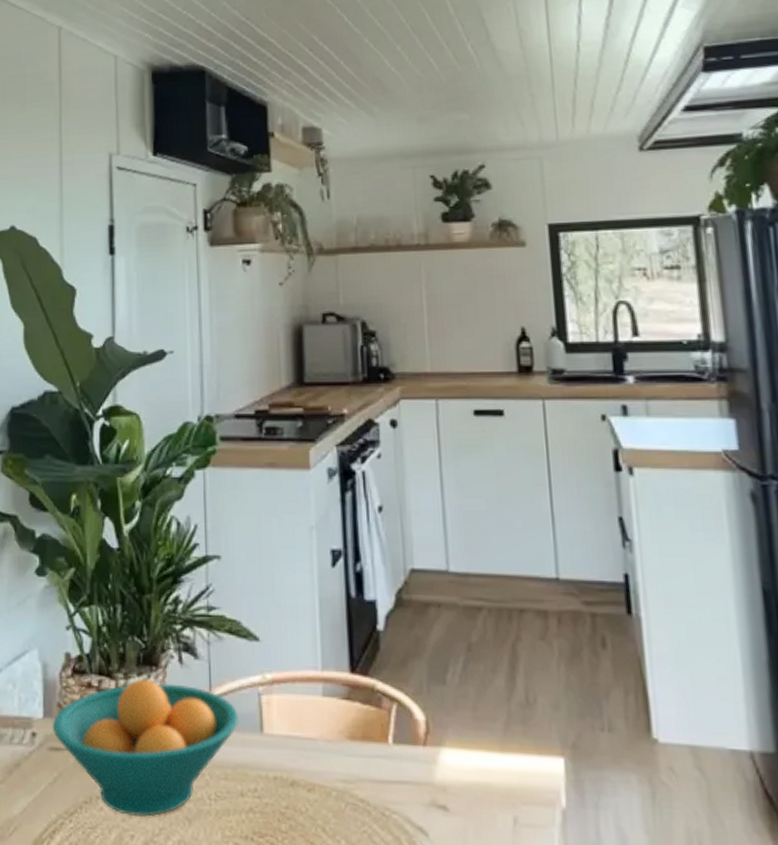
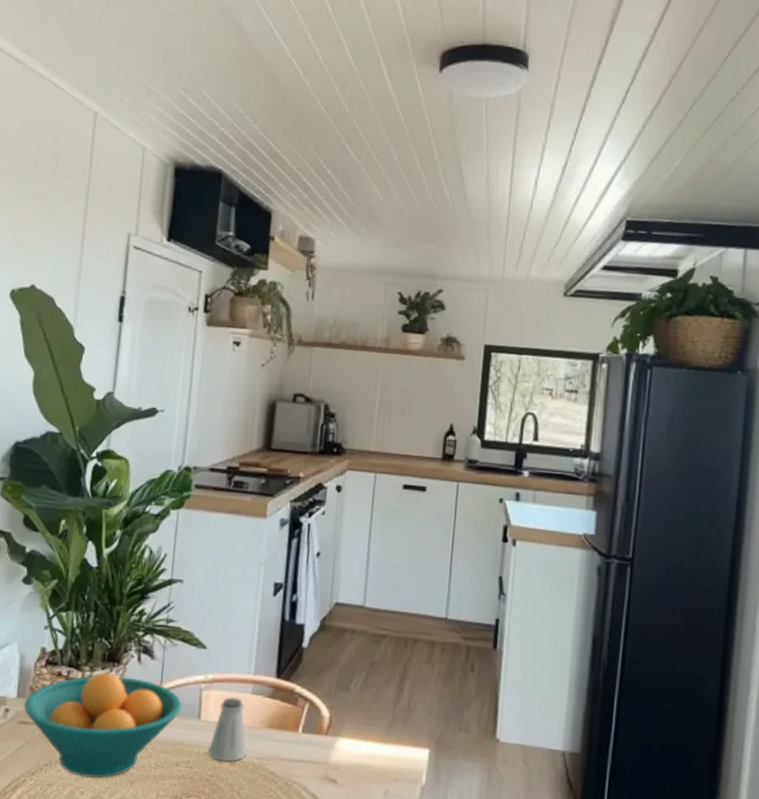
saltshaker: none [279,702,327,788] -> present [208,697,247,762]

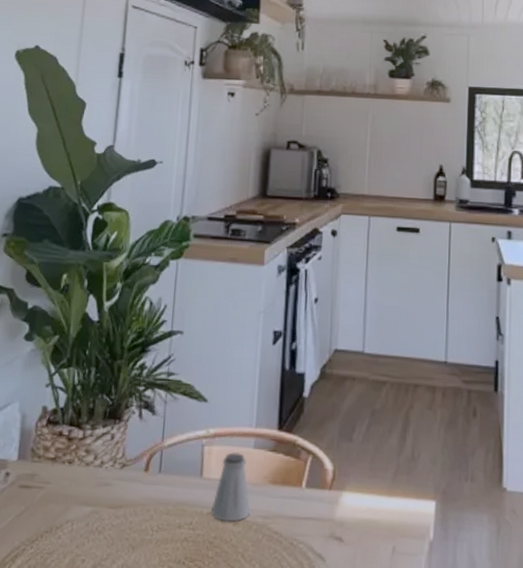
fruit bowl: present [23,672,183,778] -> none [24,430,184,544]

